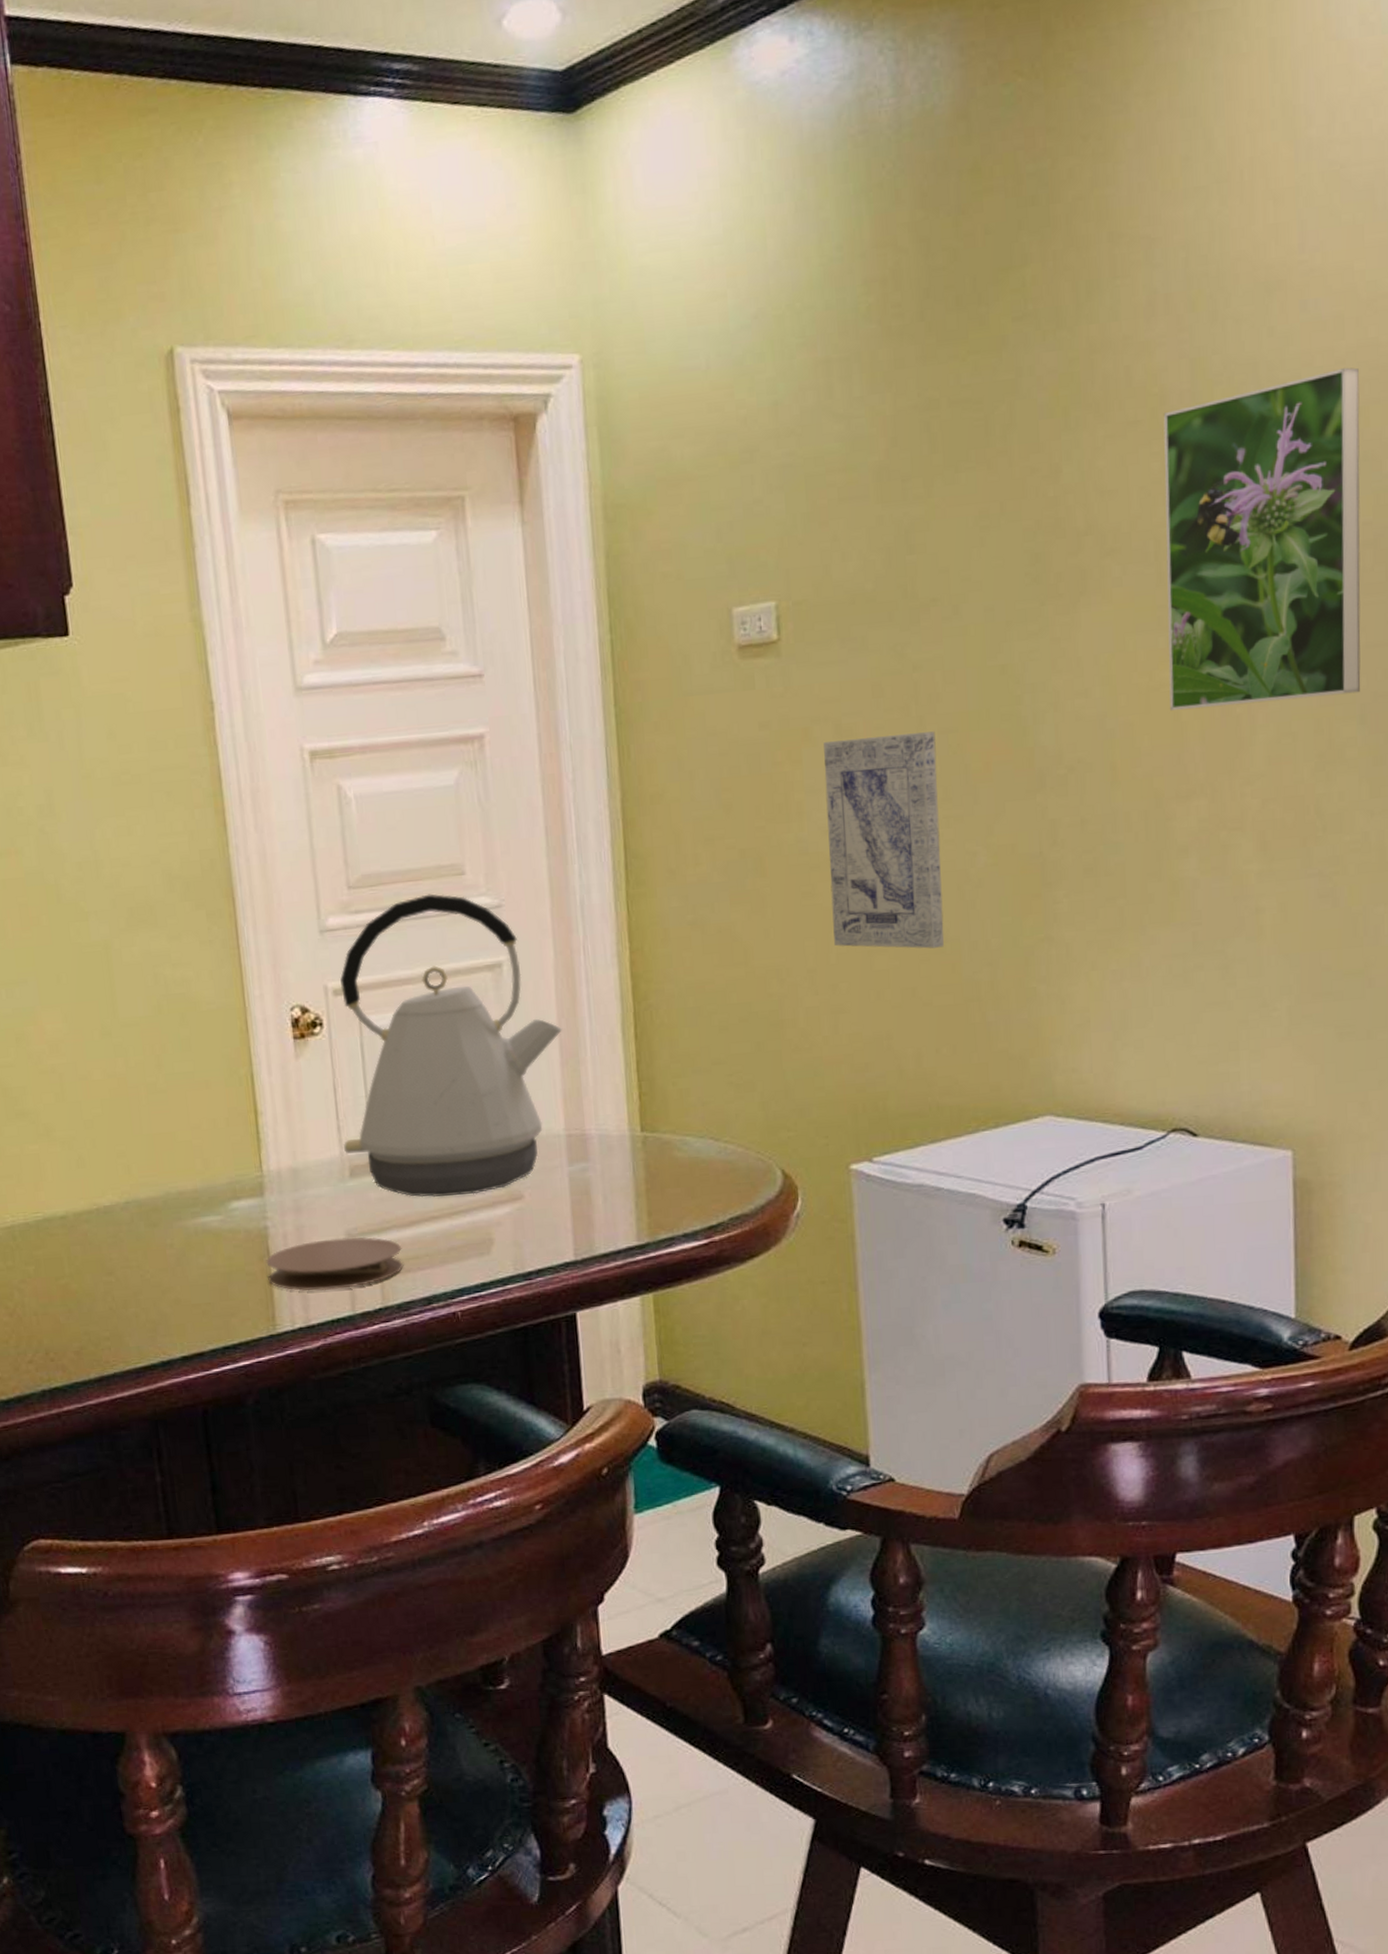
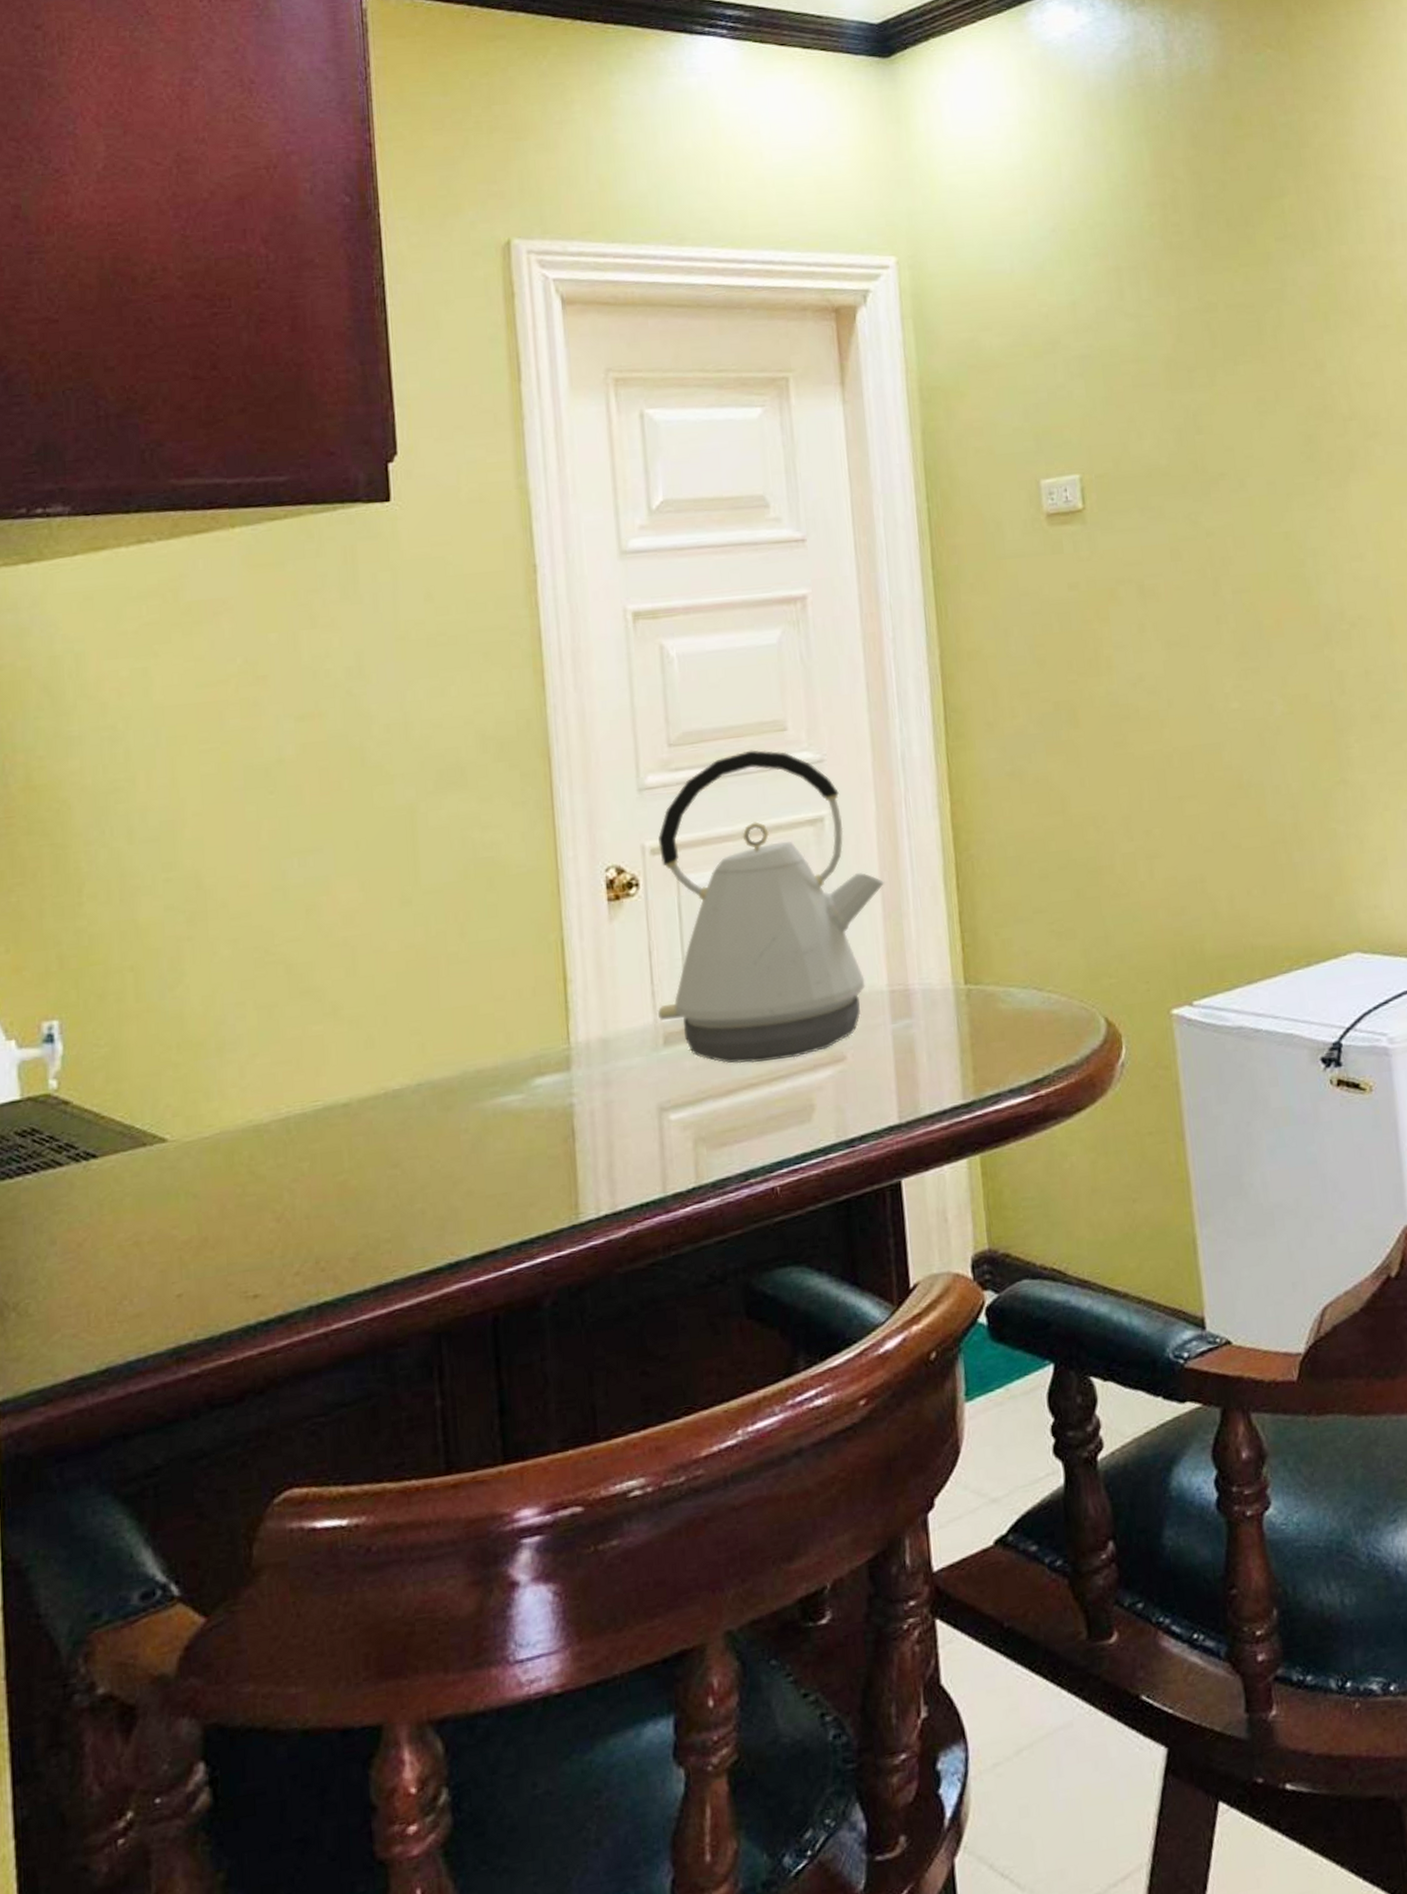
coaster: present [266,1236,404,1291] -> none [570,1109,720,1173]
wall art: present [824,731,944,949] -> none [1128,591,1249,794]

